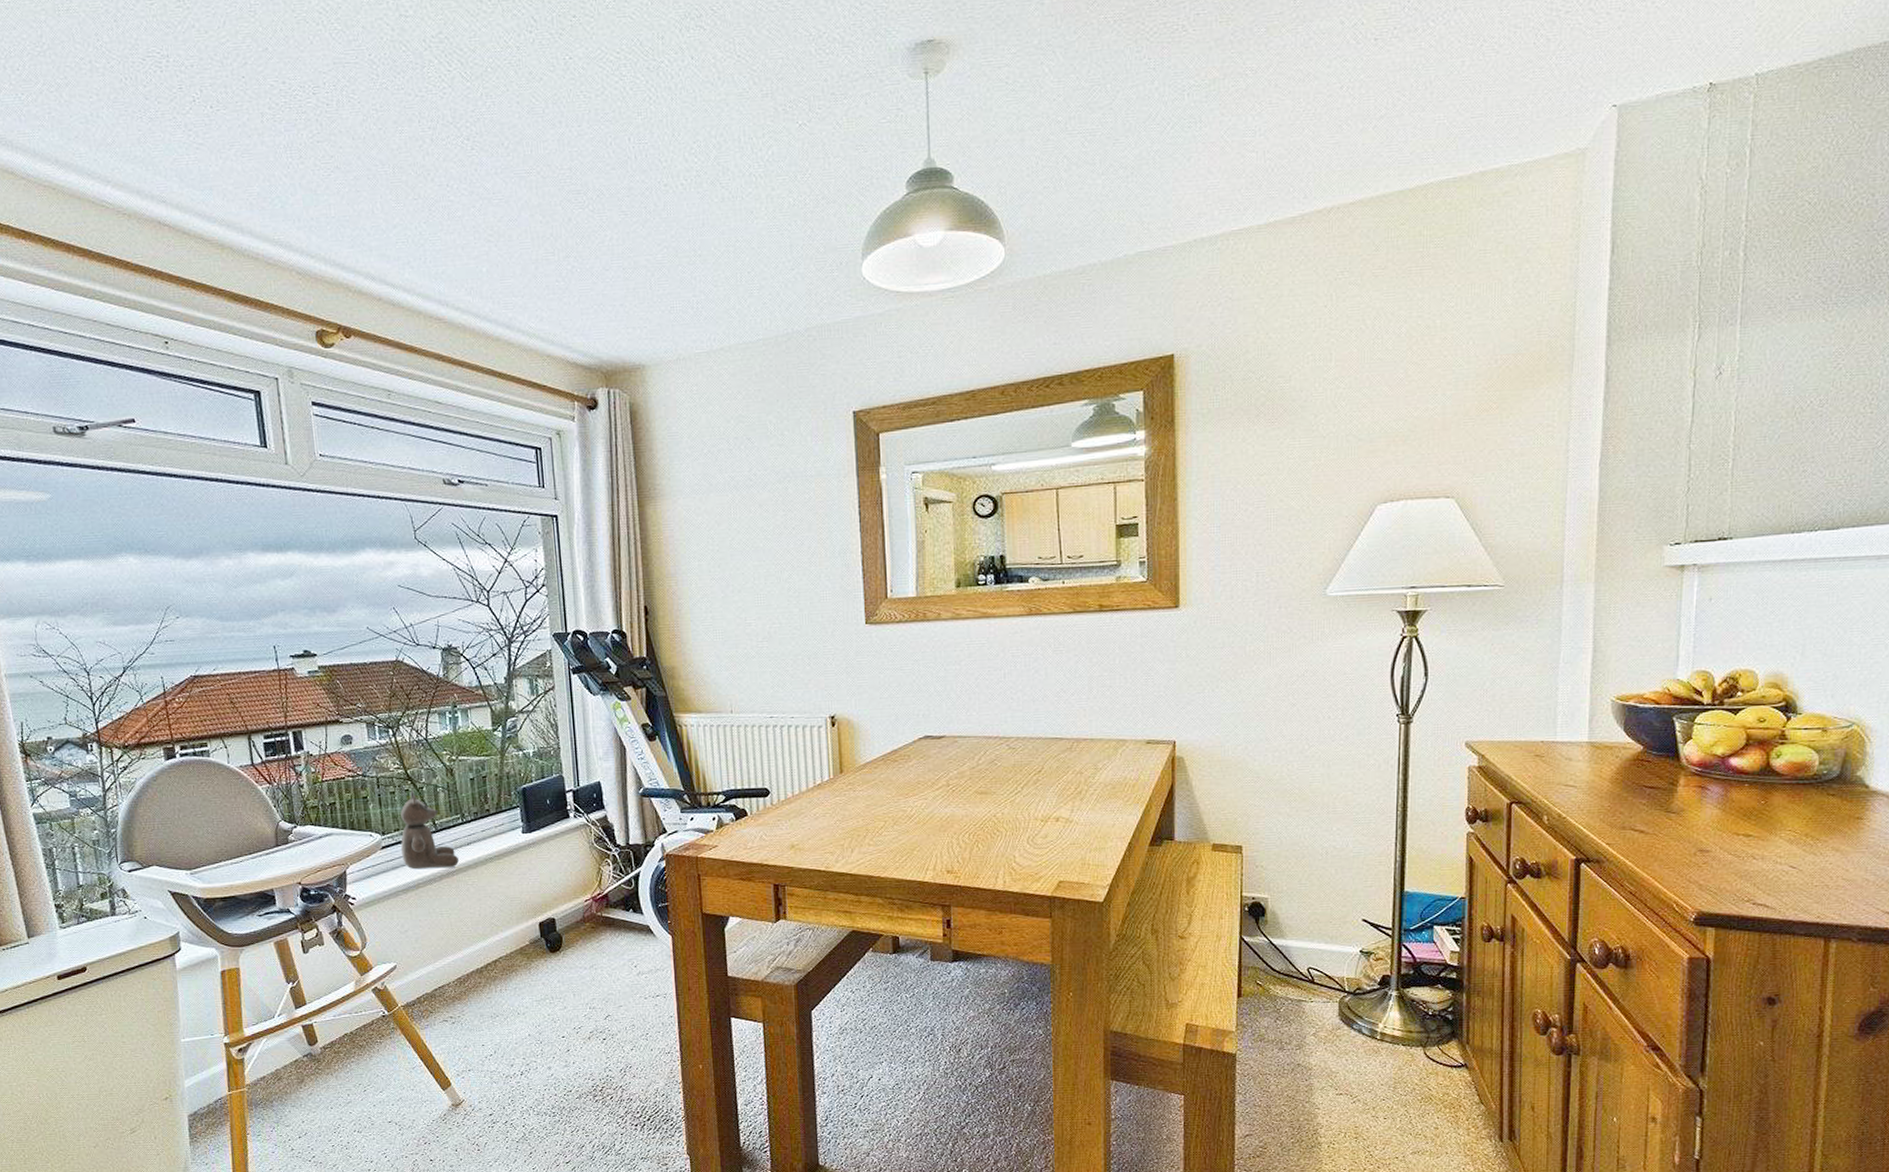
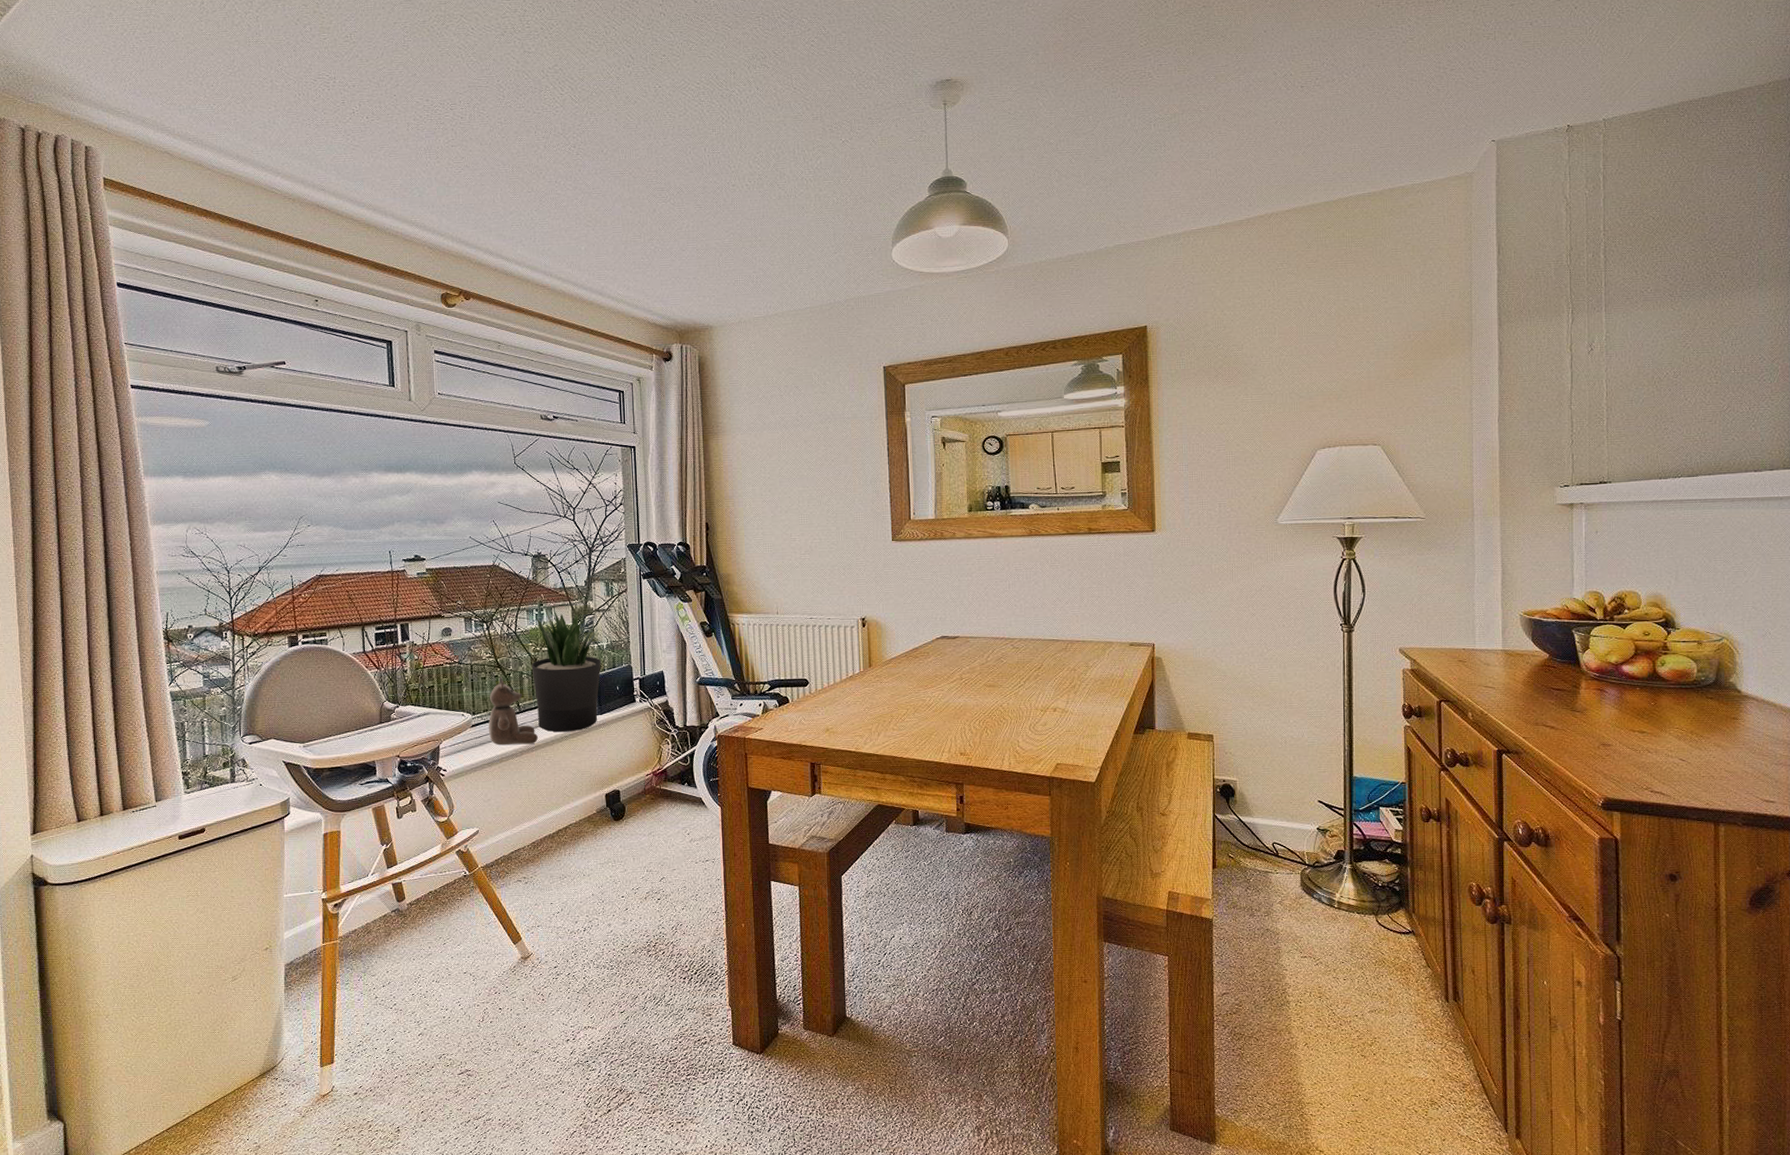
planter: none [447,707,528,854] -> present [531,605,601,732]

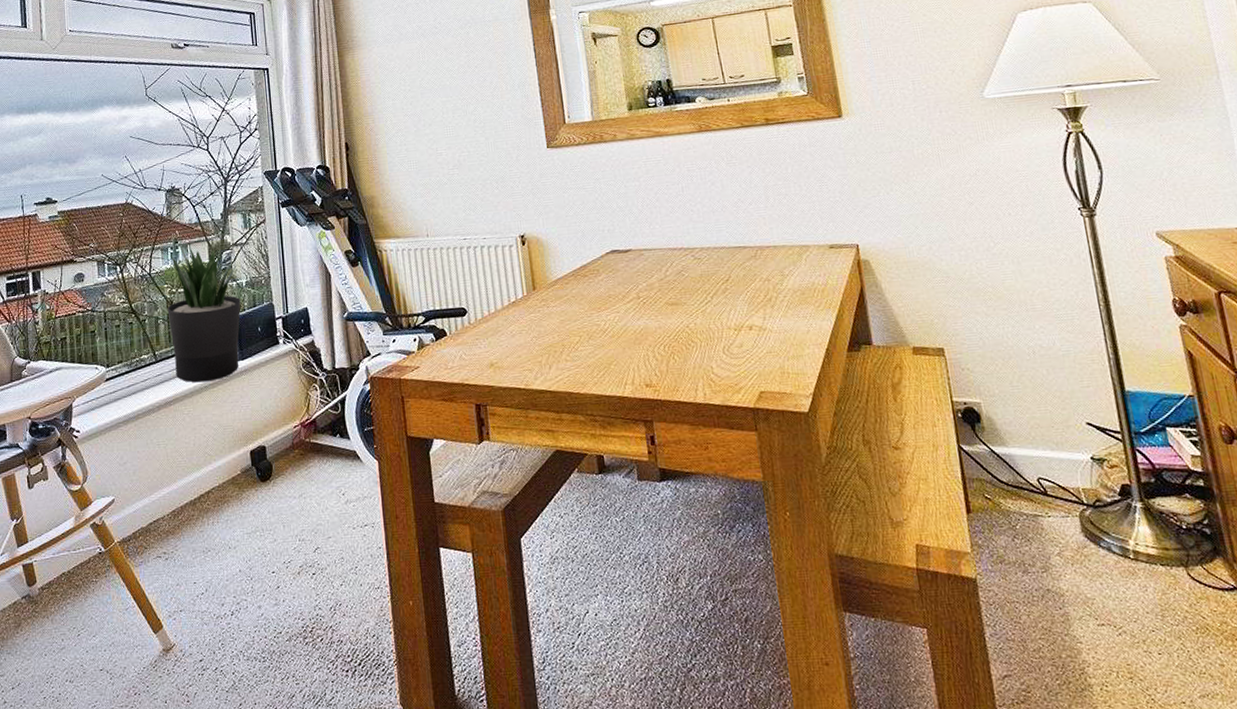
stuffed animal: present [489,676,538,746] -> none [123,323,176,401]

